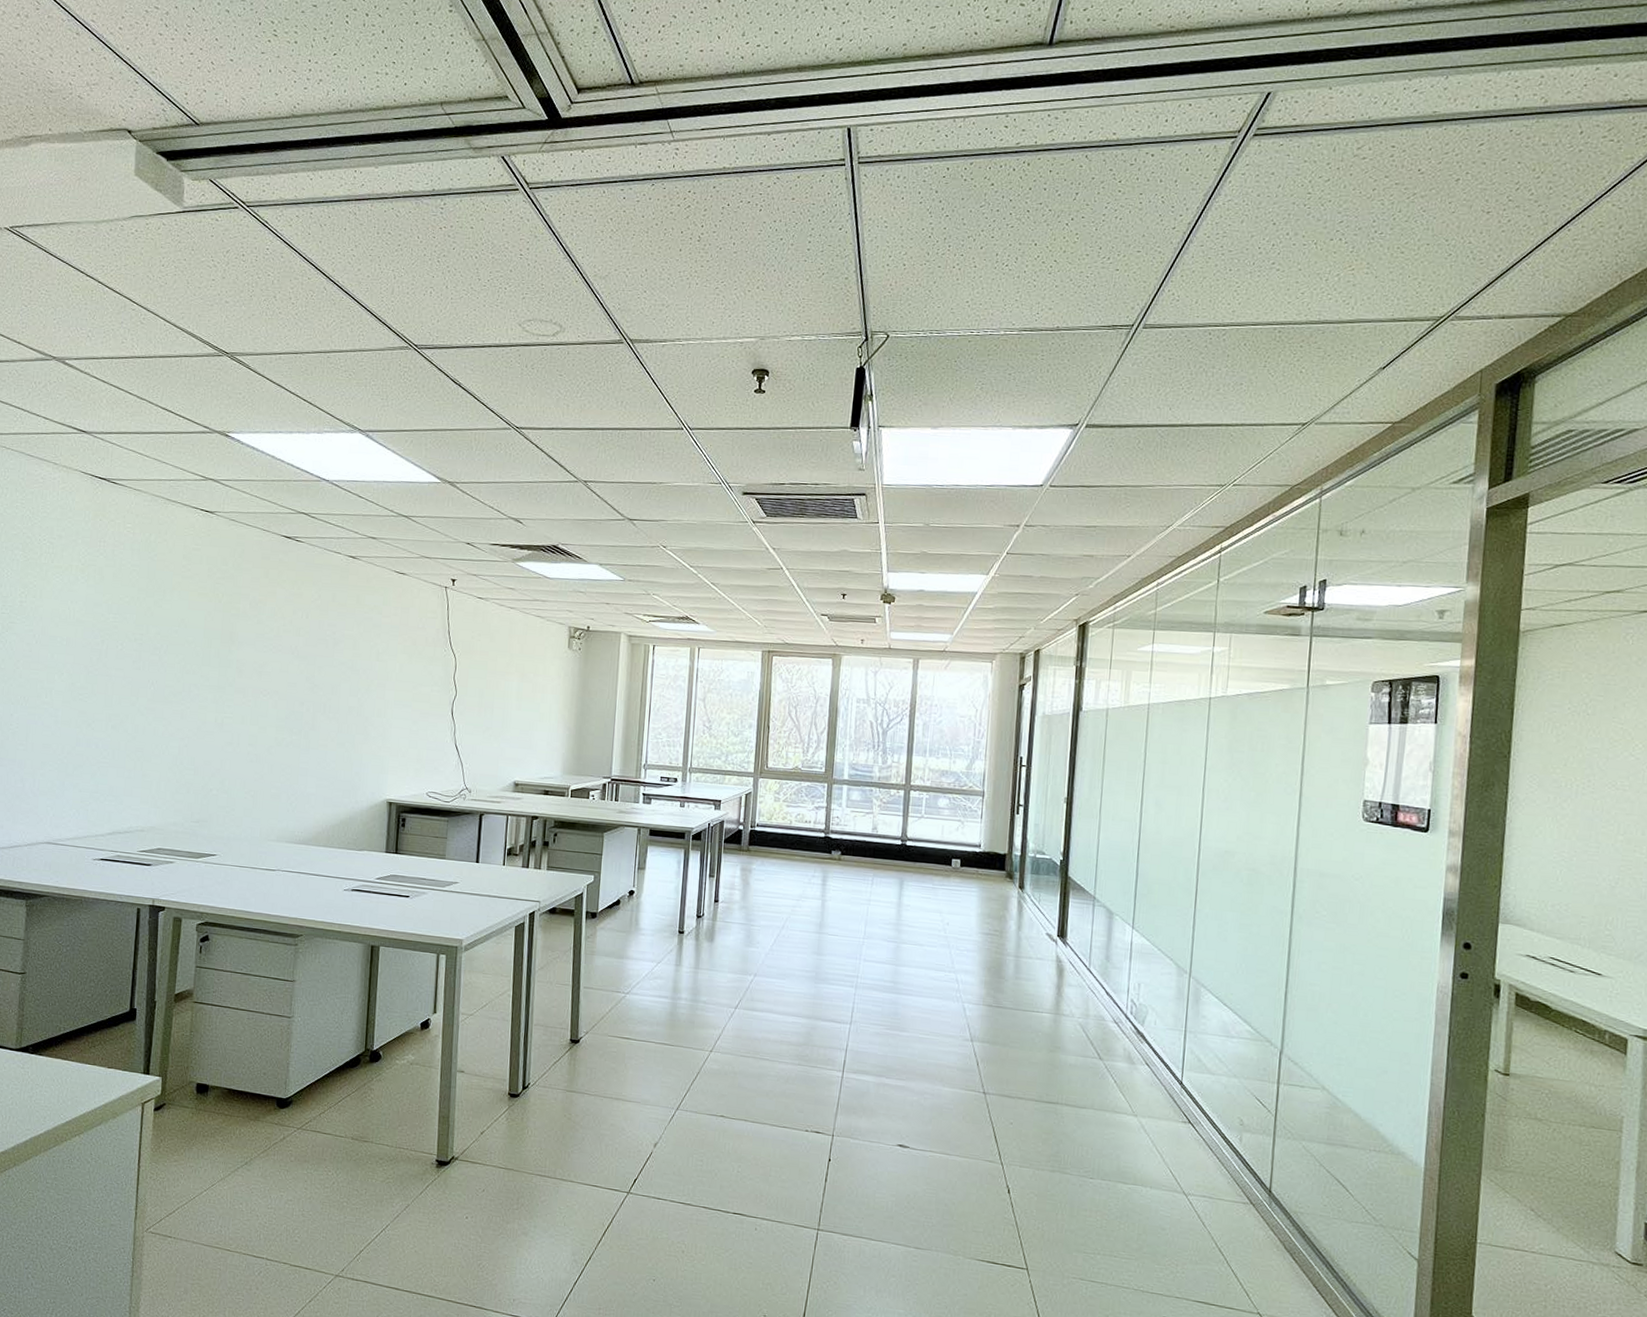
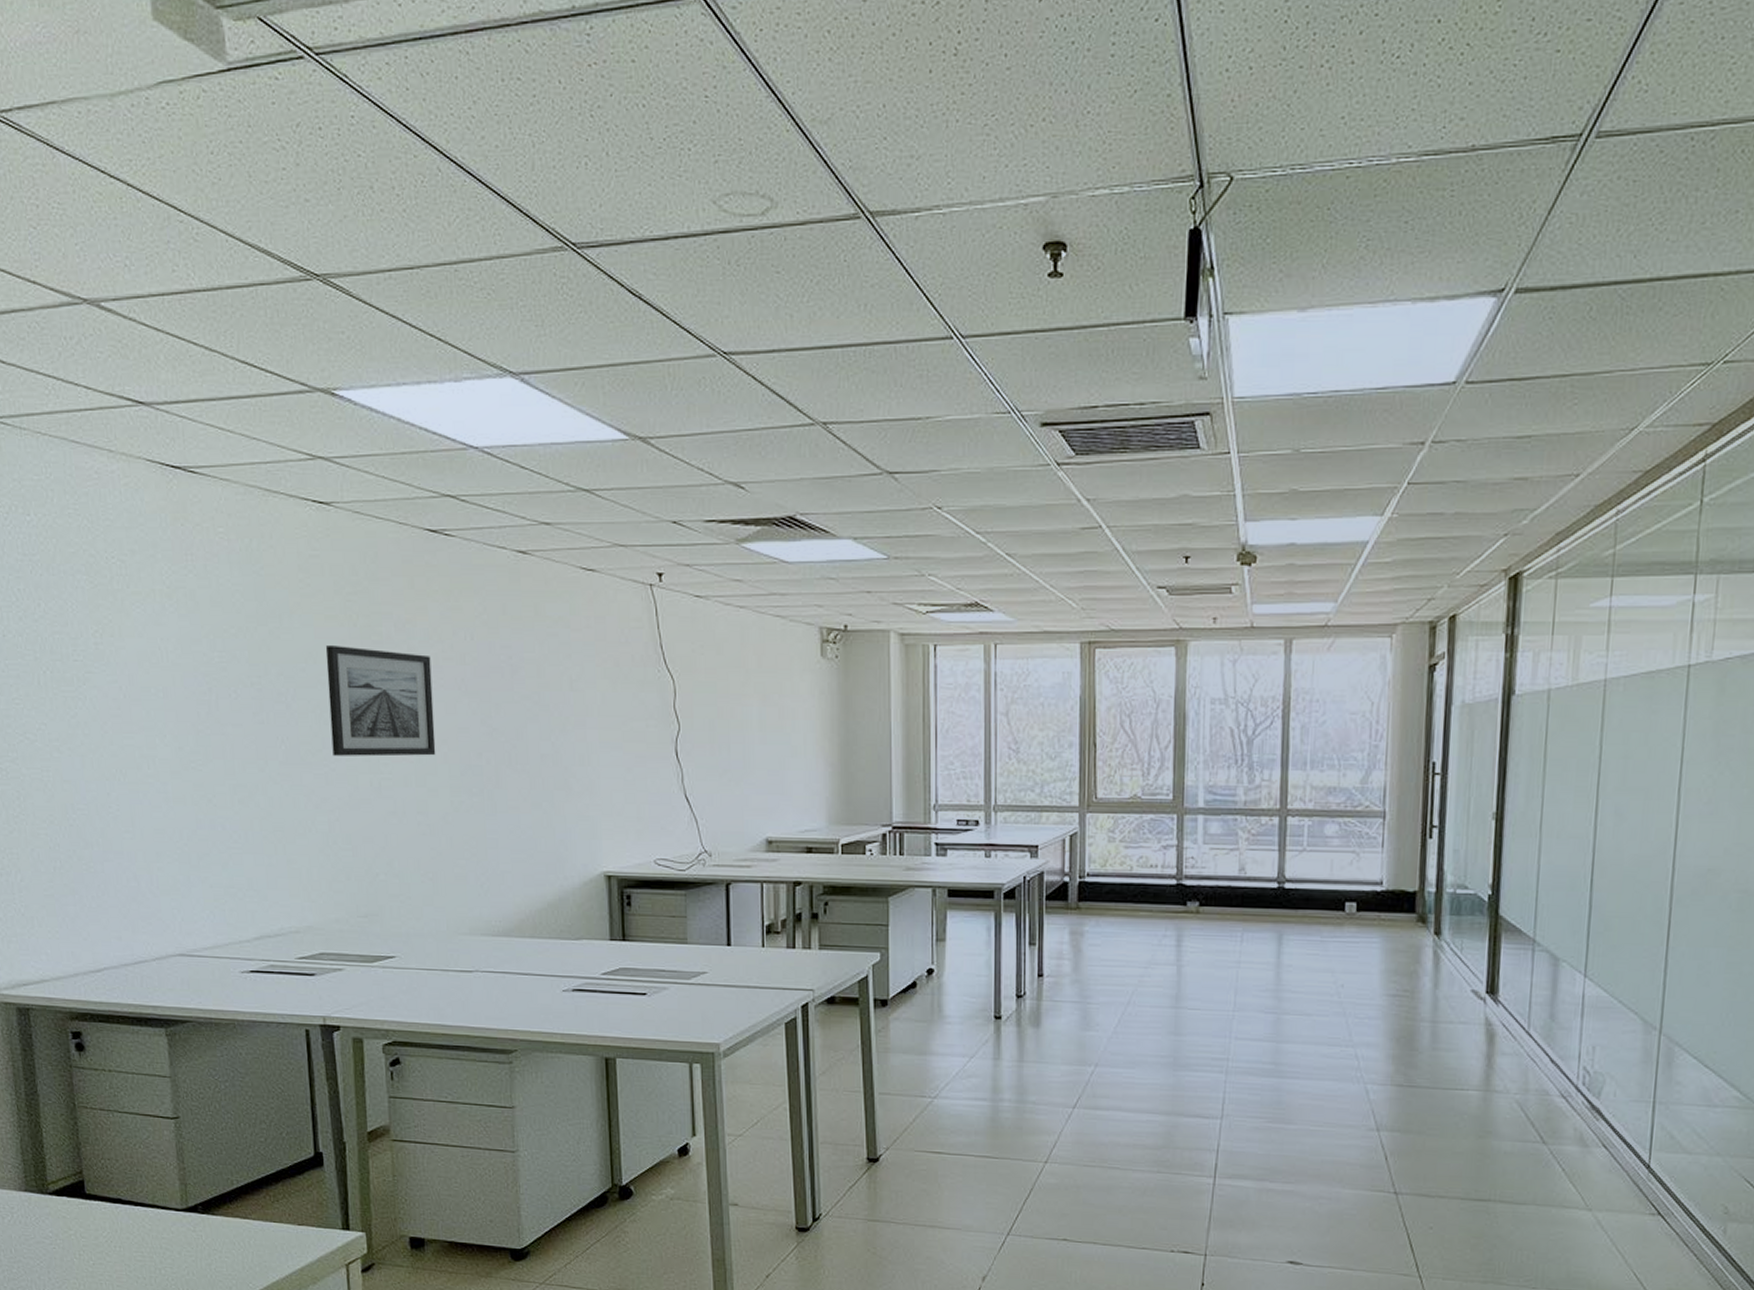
wall art: none [189,615,274,703] -> present [325,646,436,757]

